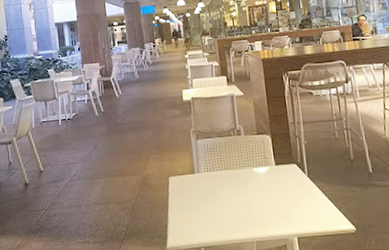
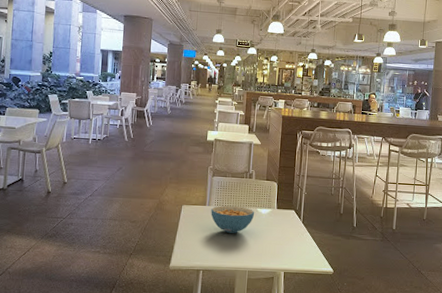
cereal bowl: none [201,168,251,201] -> present [211,205,255,233]

